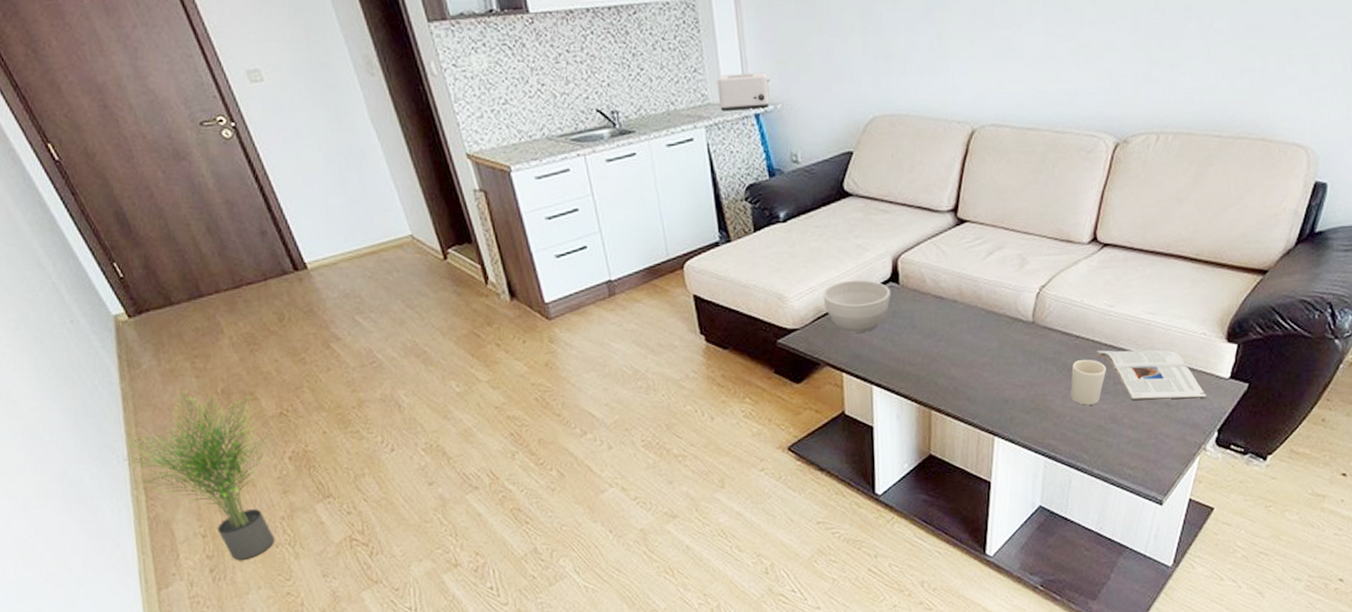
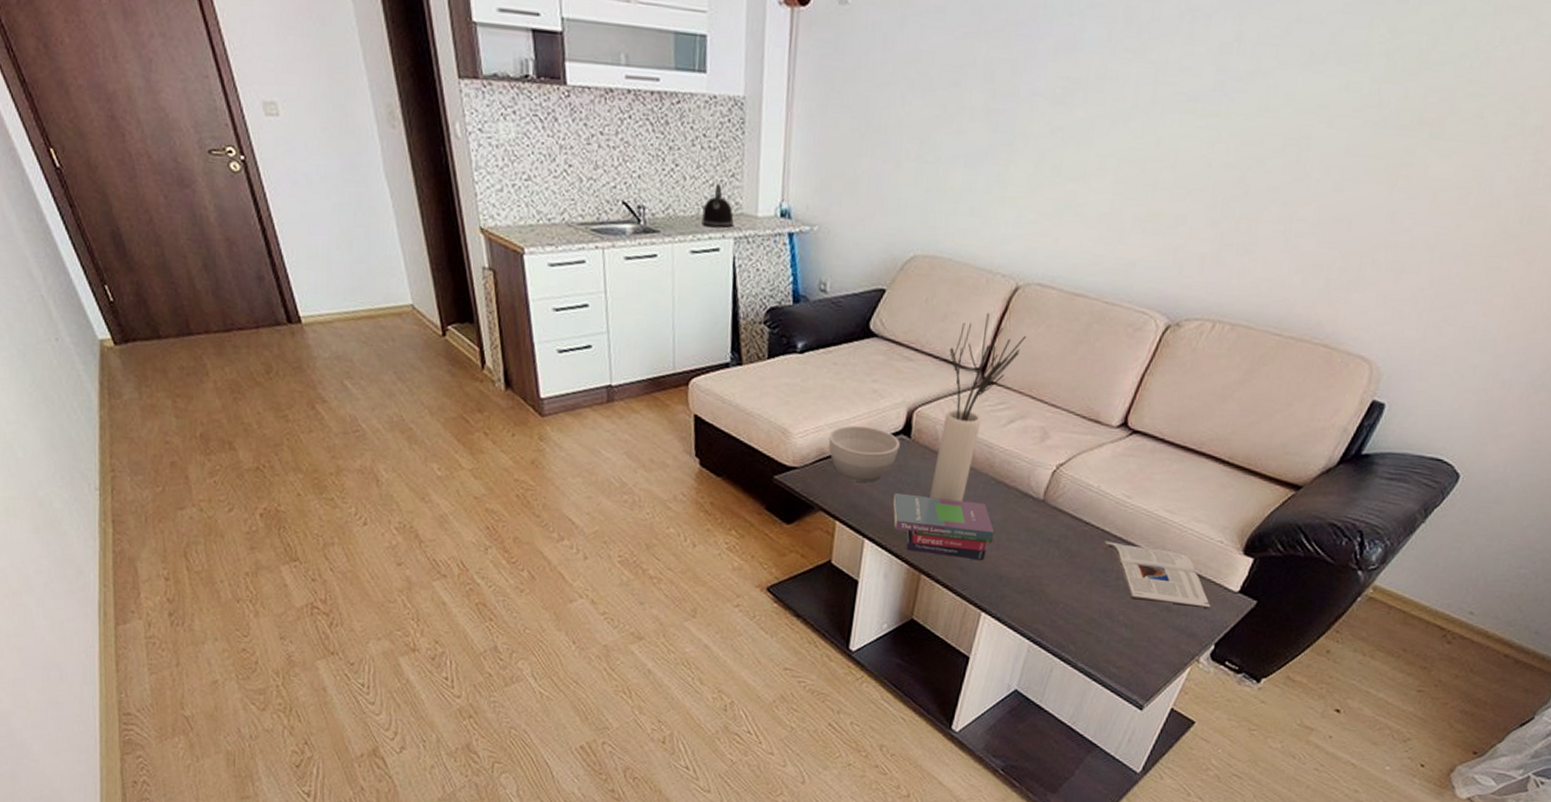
potted plant: present [128,390,274,560] -> none [100,428,246,610]
kettle: none [672,79,703,121] -> present [701,182,734,229]
toaster: present [717,72,771,111] -> none [753,185,812,228]
books: none [892,334,993,390] -> present [892,493,995,560]
vase: none [921,157,990,337] -> present [929,312,1027,502]
mug: present [1070,359,1106,405] -> none [1068,547,1111,596]

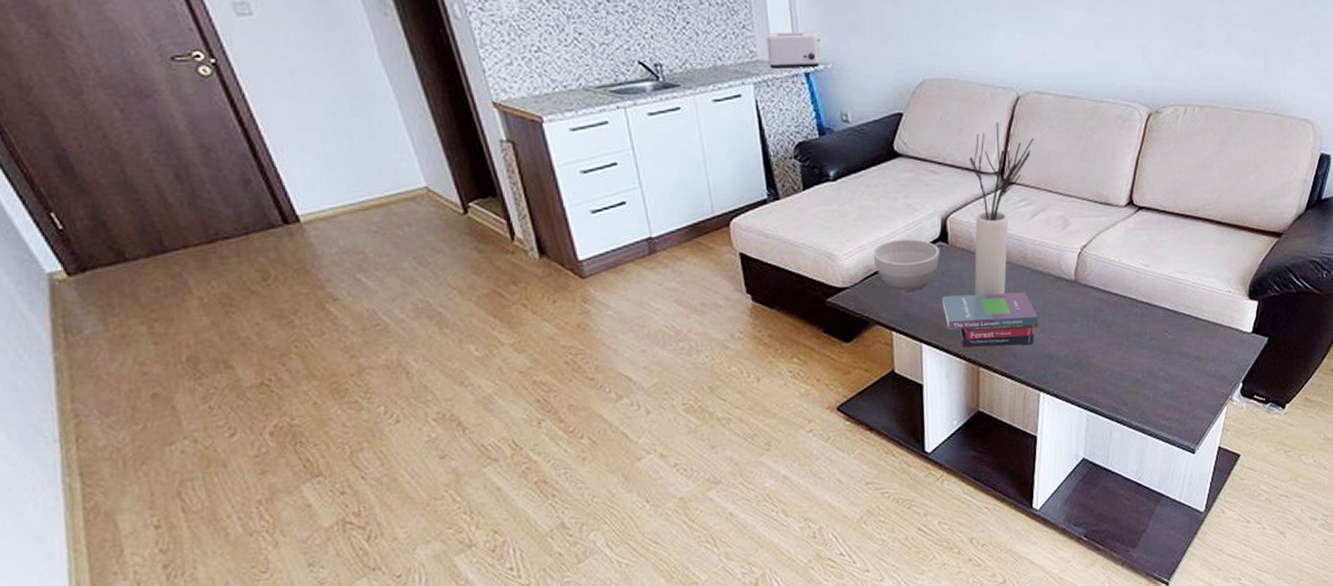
kettle: present [701,182,734,229] -> none [719,35,751,76]
toaster: none [753,185,812,228] -> present [766,31,821,69]
magazine: present [1103,541,1211,608] -> none [1133,306,1232,354]

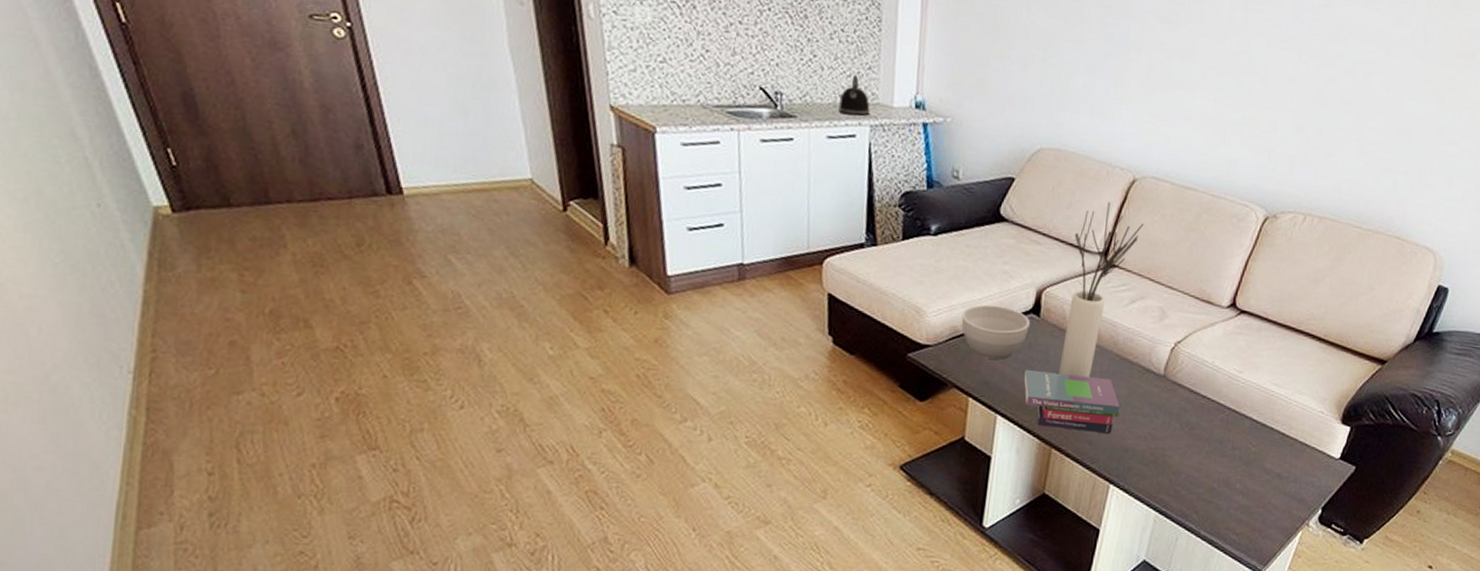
kettle: none [719,35,751,76] -> present [838,74,870,117]
toaster: present [766,31,821,69] -> none [888,78,945,119]

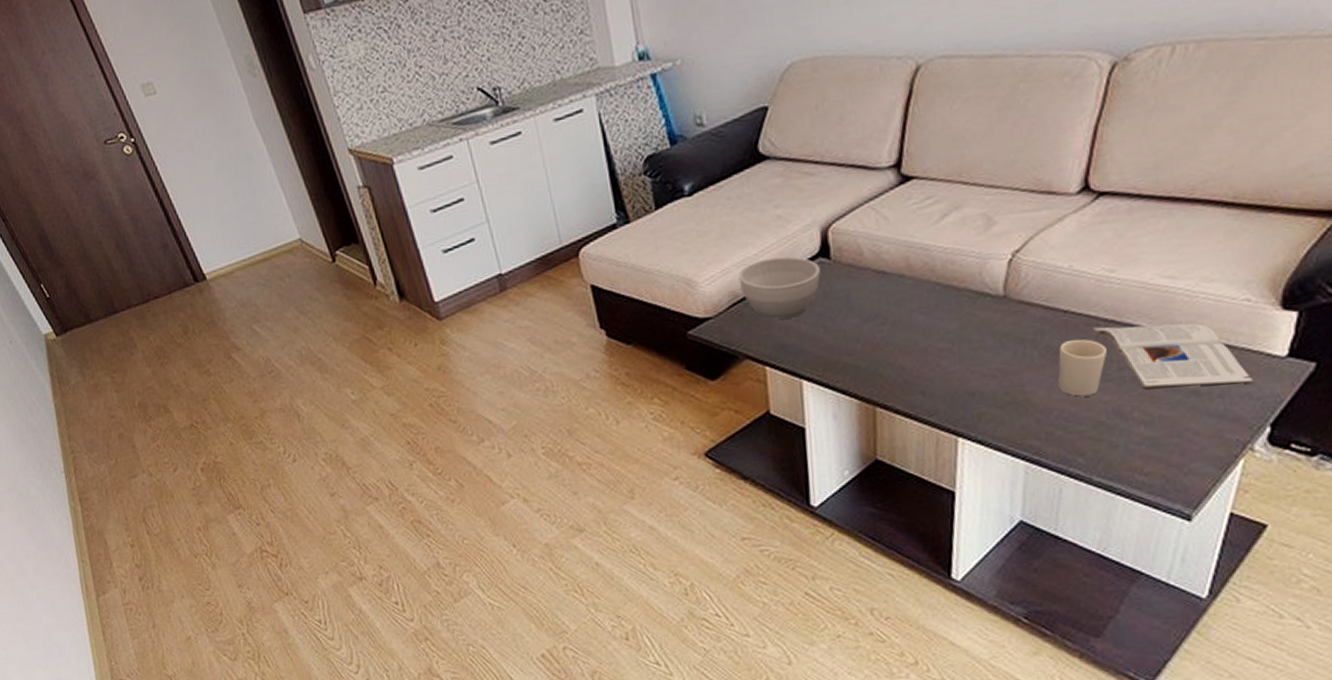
kettle: present [838,74,870,117] -> none [558,43,592,91]
books: present [1024,370,1120,433] -> none [825,314,954,384]
vase: present [1059,201,1144,377] -> none [854,102,942,321]
mug: none [1189,419,1227,466] -> present [1058,339,1107,397]
magazine: none [1219,413,1316,474] -> present [1092,323,1253,388]

